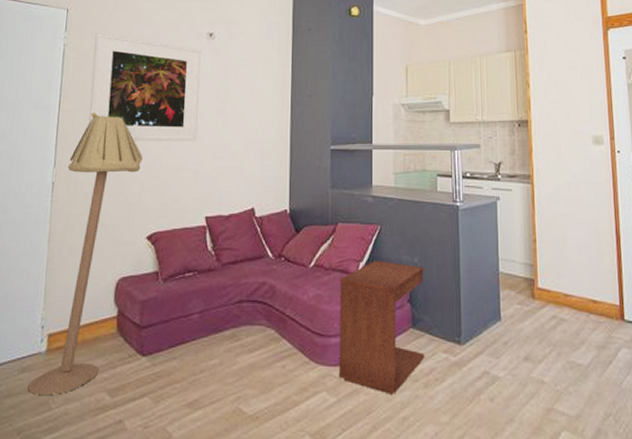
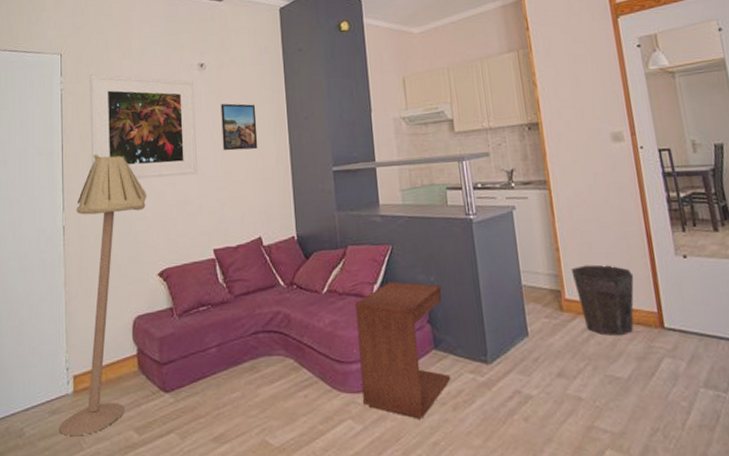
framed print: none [224,75,261,121] -> present [221,103,258,151]
waste bin: none [545,257,601,326] -> present [571,264,634,337]

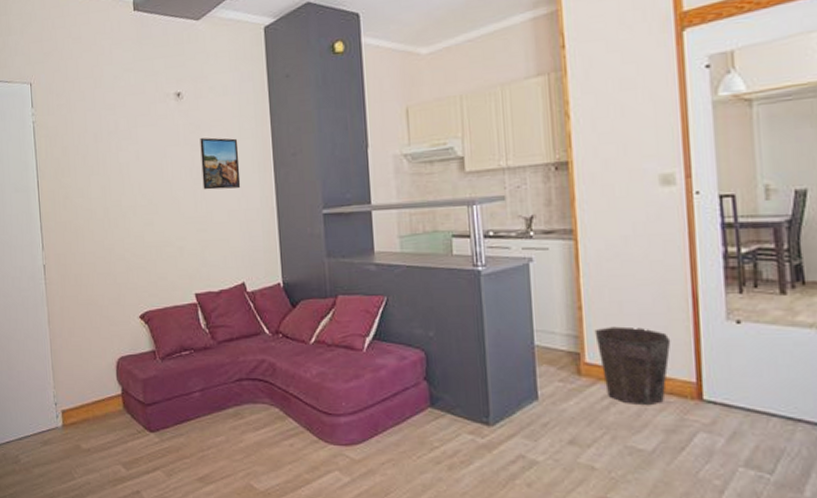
floor lamp: present [59,154,147,436] -> none [51,191,125,466]
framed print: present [90,75,197,180] -> none [61,106,177,219]
side table: present [354,281,451,419] -> none [344,334,448,476]

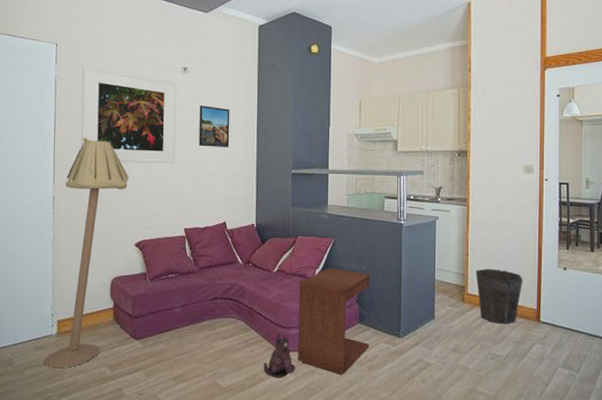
floor lamp: none [51,191,125,466] -> present [44,137,129,368]
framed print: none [61,106,177,219] -> present [80,66,177,164]
plush toy: none [307,421,350,479] -> present [263,332,296,378]
side table: none [344,334,448,476] -> present [297,267,371,375]

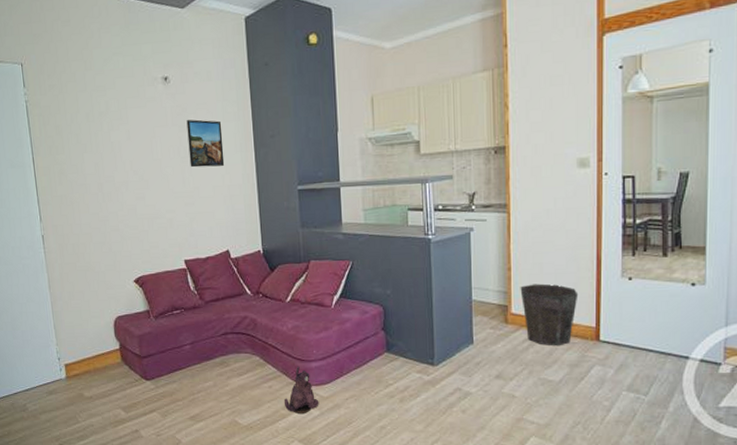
floor lamp: present [44,137,129,368] -> none [52,167,119,411]
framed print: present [80,66,177,164] -> none [53,86,166,193]
side table: present [297,267,371,375] -> none [315,293,400,408]

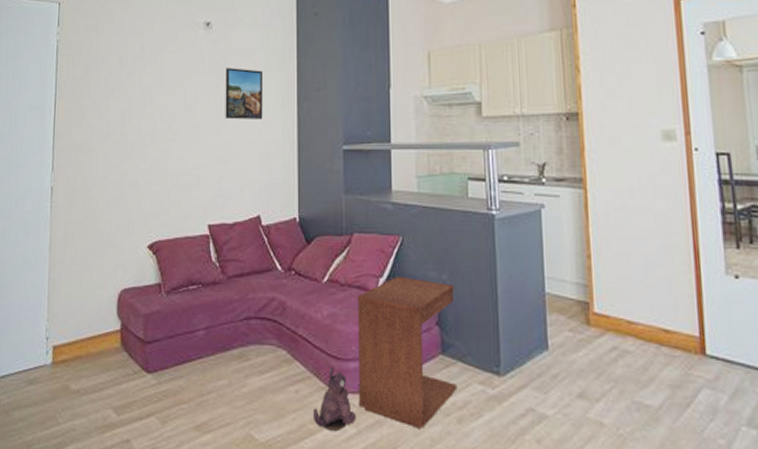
side table: none [315,293,400,408] -> present [356,276,458,429]
waste bin: present [520,283,579,347] -> none [603,277,675,360]

